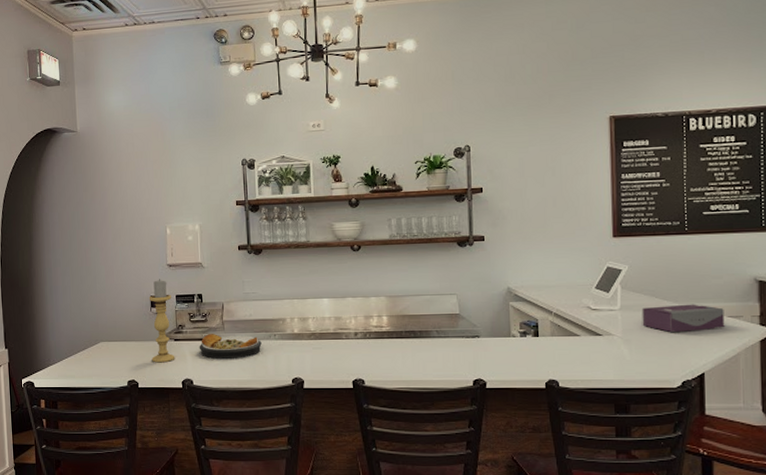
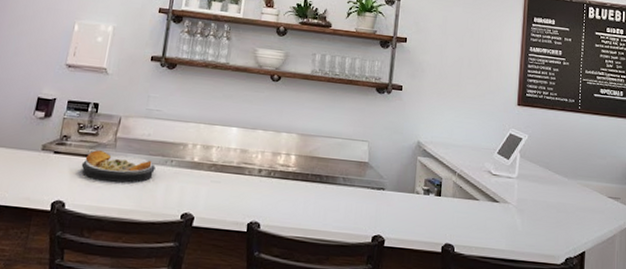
candle holder: present [150,279,175,363] -> none [20,79,63,178]
tissue box: present [642,304,725,333] -> none [535,179,606,209]

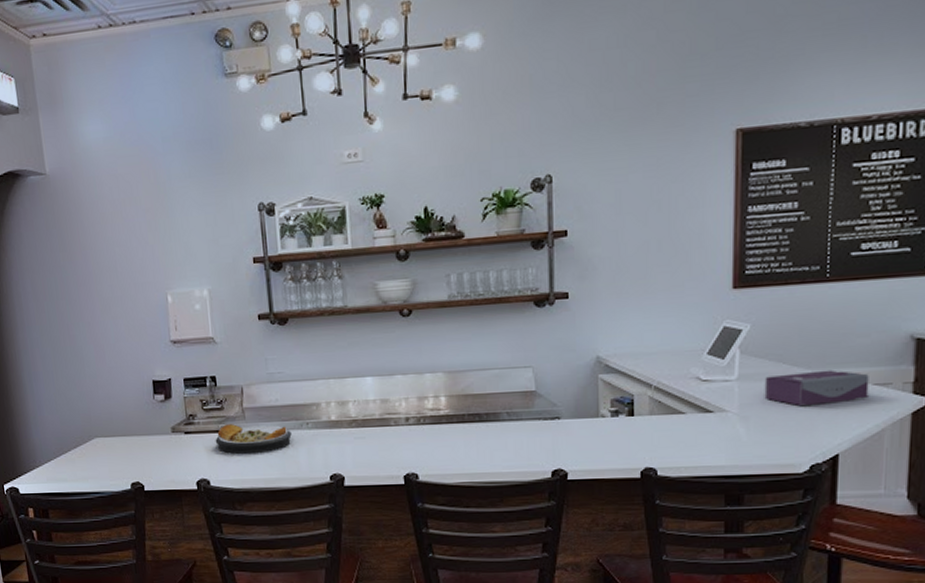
tissue box: none [535,179,606,209] -> present [764,370,869,407]

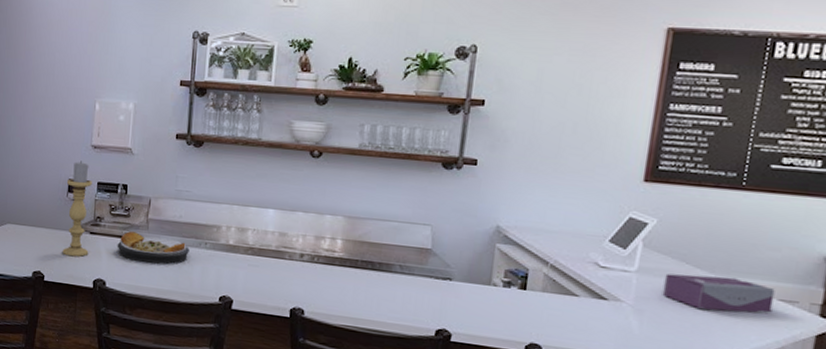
candle holder: none [151,359,187,461] -> present [62,161,92,258]

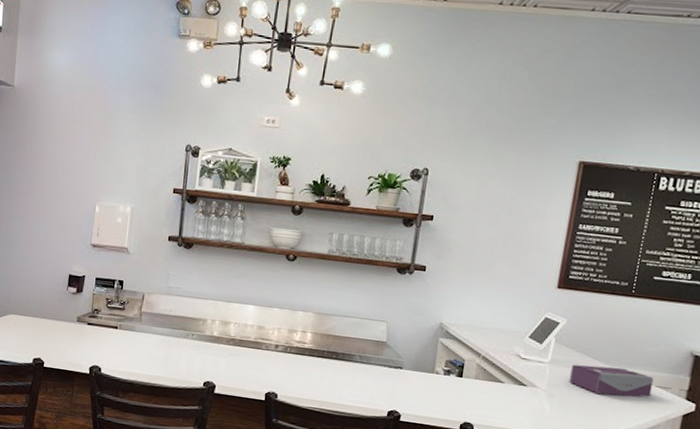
candle holder: present [62,161,92,258] -> none [61,258,91,346]
plate: present [117,231,190,264] -> none [112,323,178,353]

